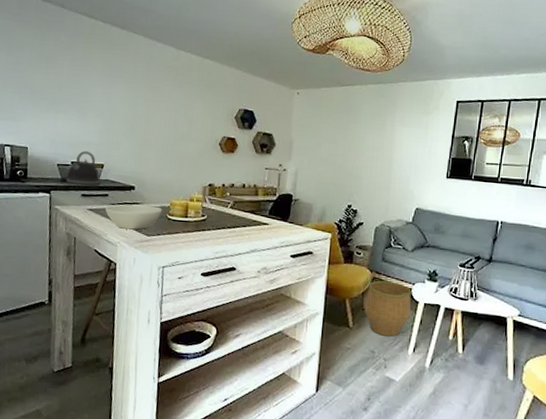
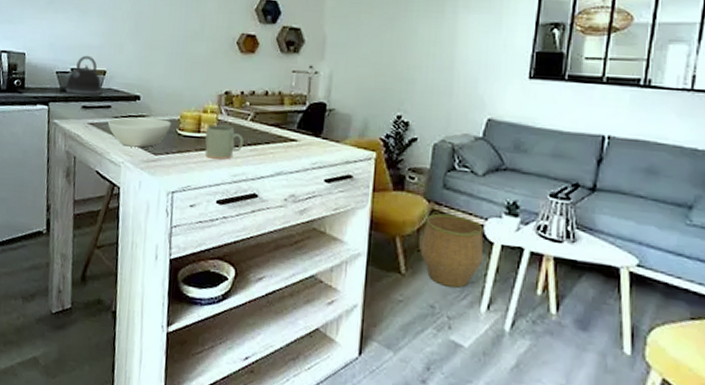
mug: none [191,211,224,240] -> present [205,125,244,160]

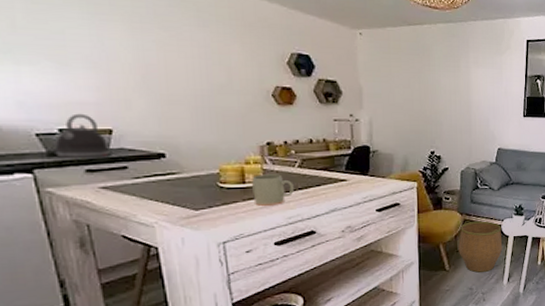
soup bowl: present [108,117,172,148] -> none [127,174,210,206]

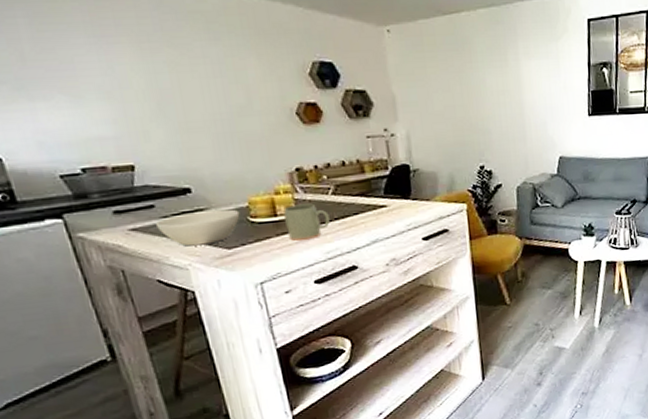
kettle: present [55,113,111,159] -> none [80,150,136,201]
soup bowl: none [127,174,210,206] -> present [156,209,240,247]
basket: present [458,220,503,273] -> none [519,245,572,306]

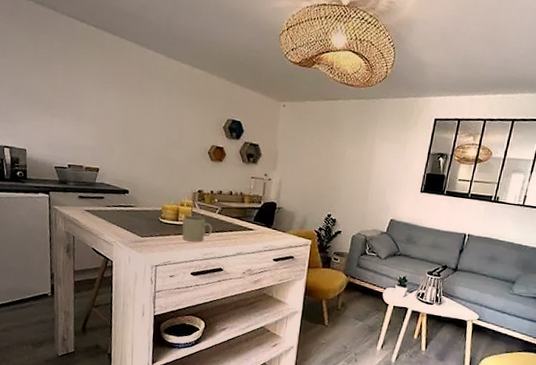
soup bowl: present [156,209,240,247] -> none [102,207,155,231]

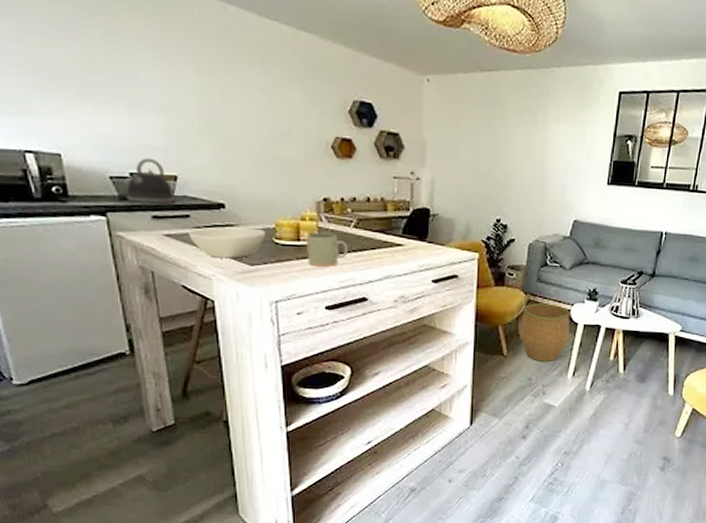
kettle: none [63,154,95,189] -> present [126,157,175,206]
soup bowl: none [102,207,155,231] -> present [189,226,266,259]
basket: none [339,282,383,335] -> present [519,301,570,362]

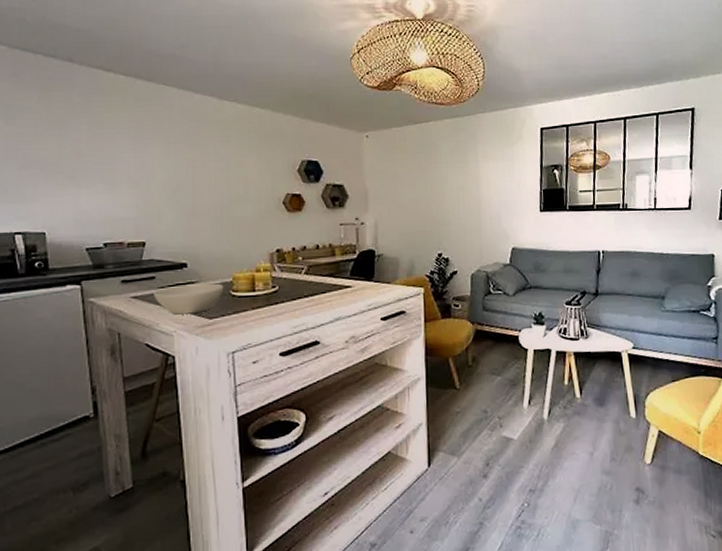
kettle: present [126,157,175,206] -> none [99,228,142,271]
mug: present [307,232,348,267] -> none [261,281,300,314]
basket: present [519,301,570,362] -> none [470,331,521,392]

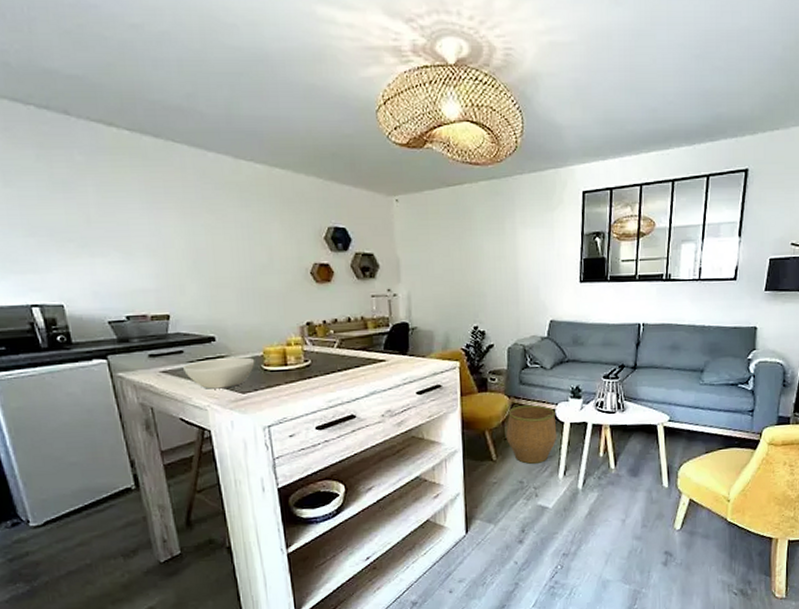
basket: none [470,331,521,392] -> present [506,404,557,464]

